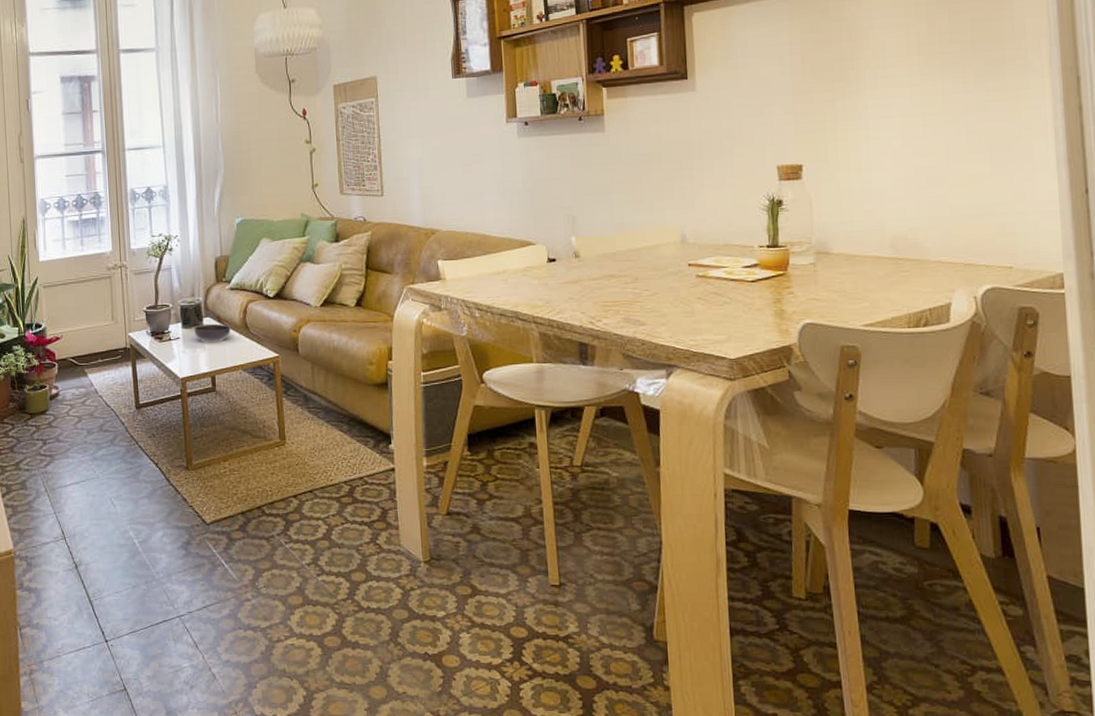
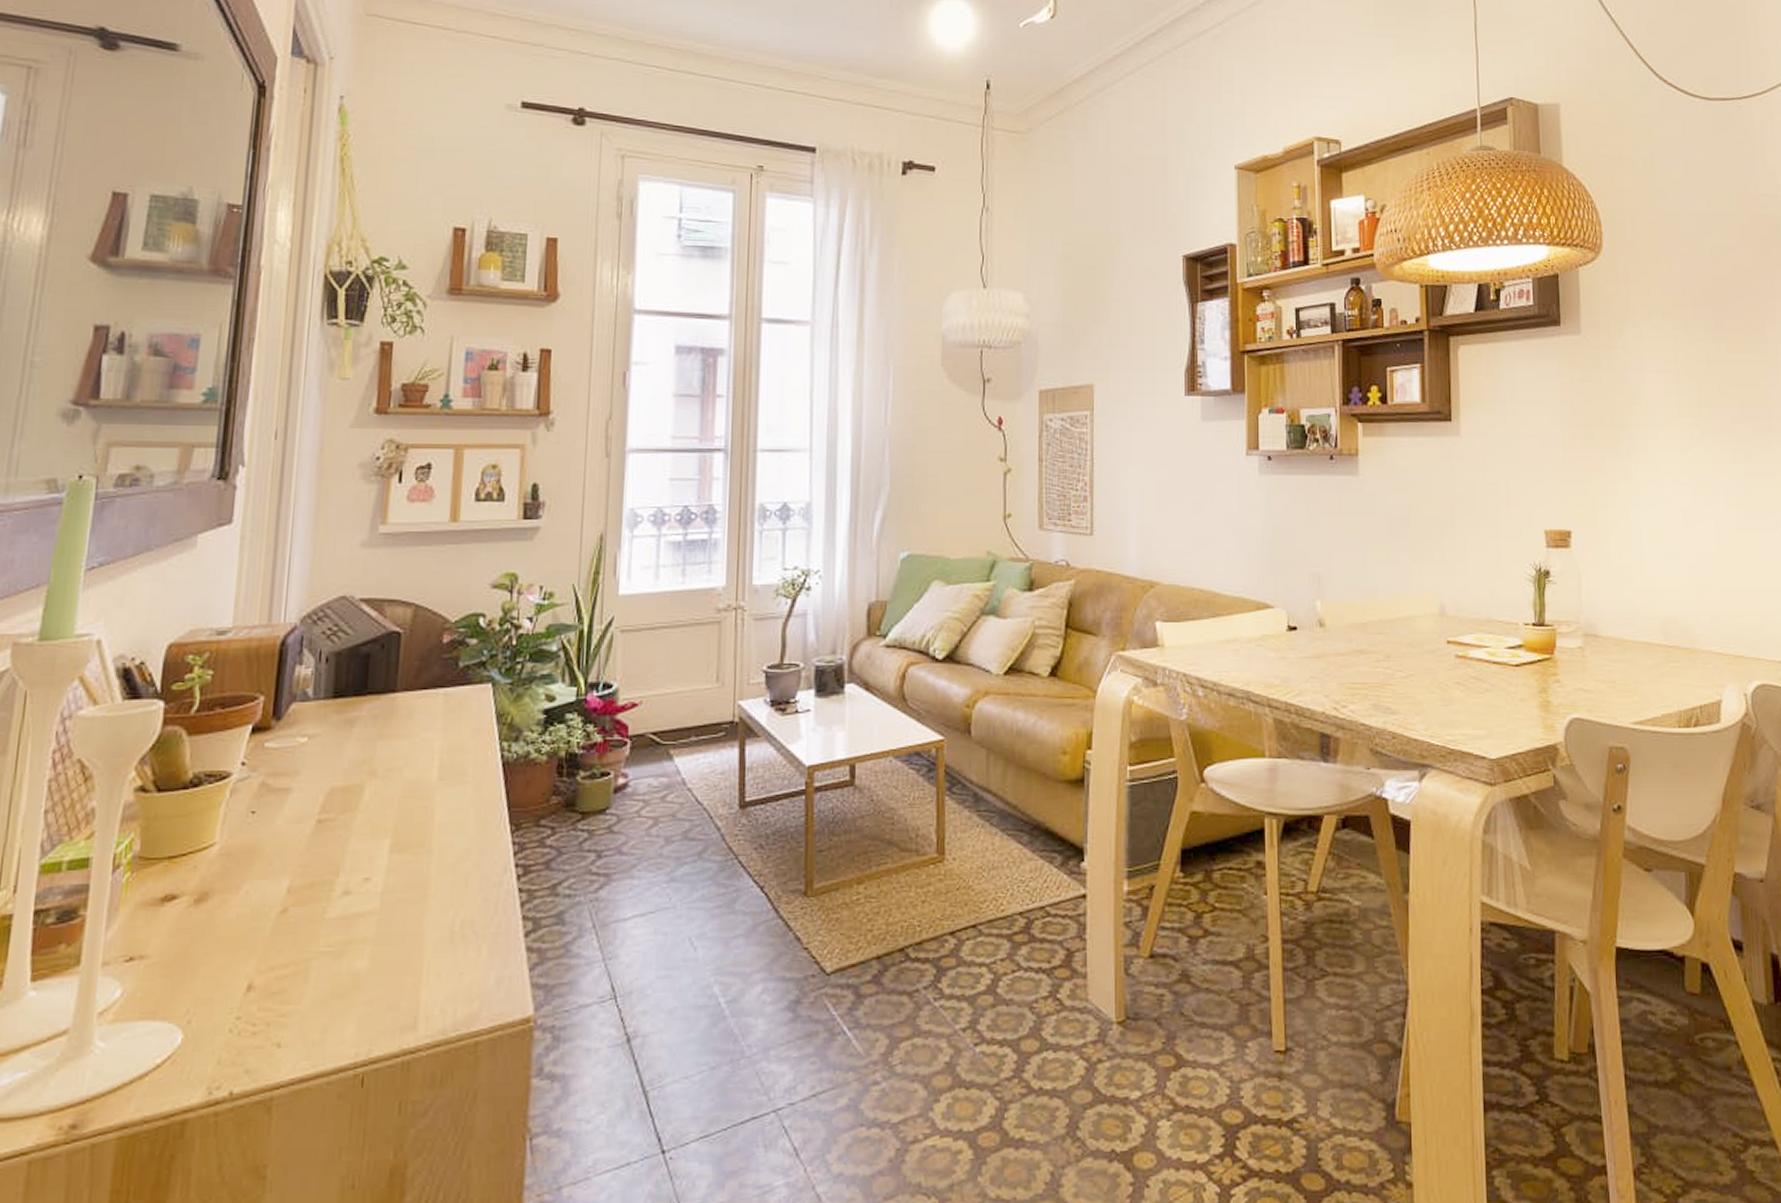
bowl: present [193,323,231,344] -> none [830,692,883,719]

